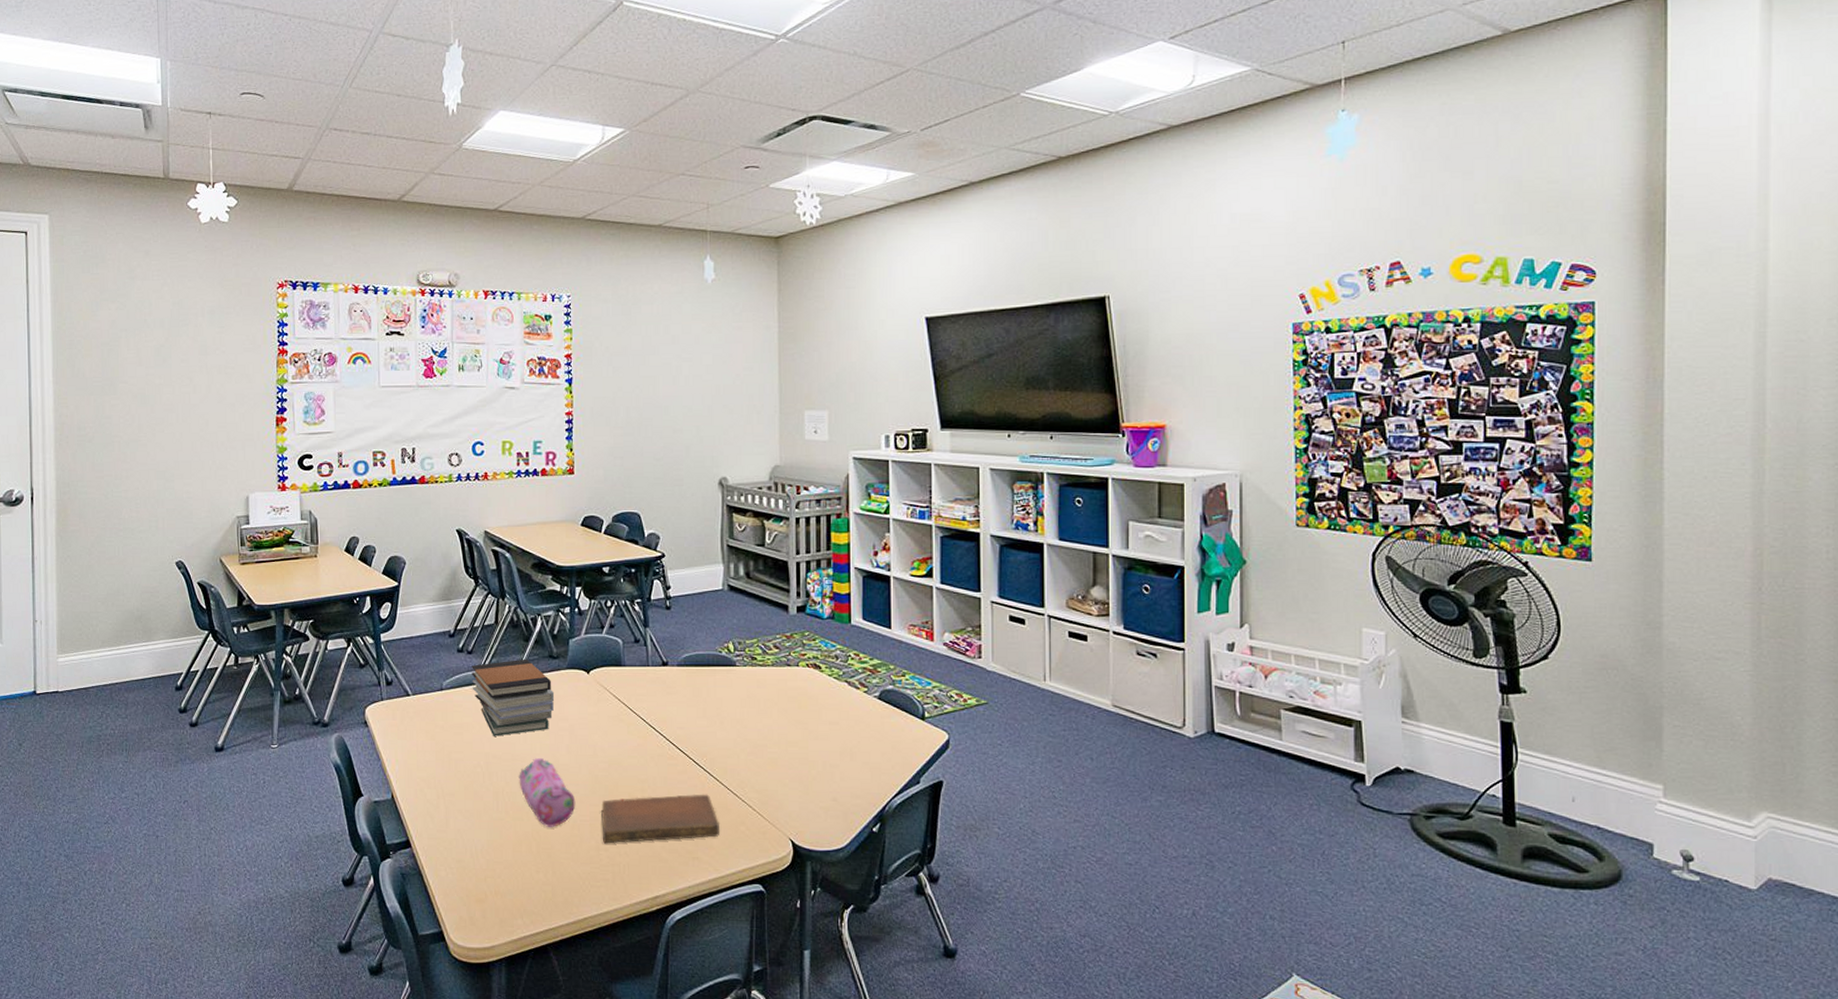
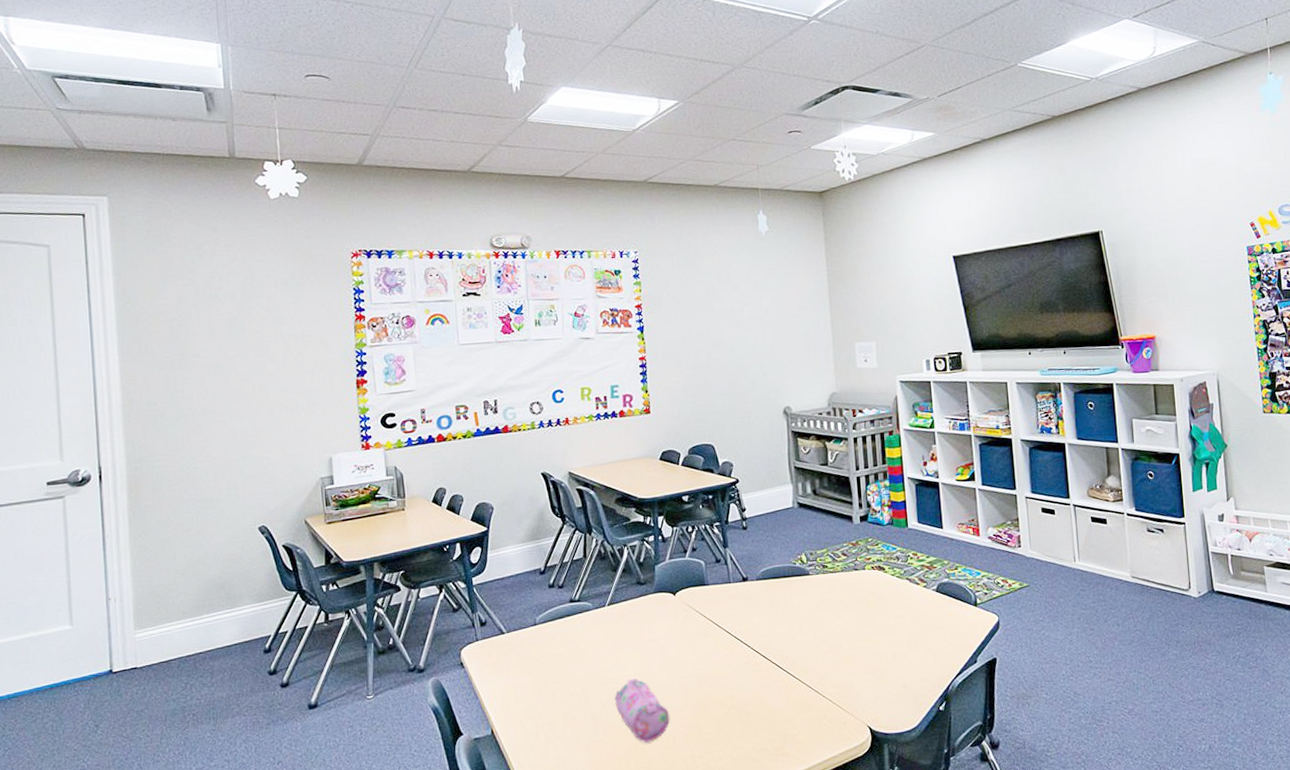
book stack: present [472,659,555,736] -> none [563,587,645,663]
notebook: present [601,794,721,844] -> none [694,694,805,752]

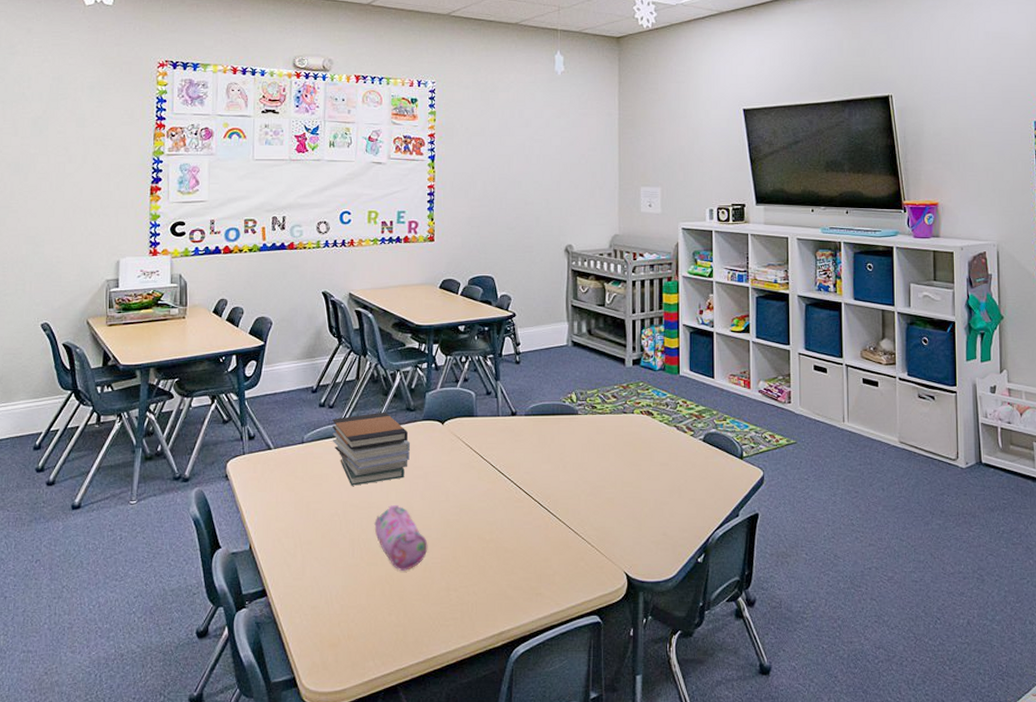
book stack: none [563,587,645,663] -> present [332,412,411,486]

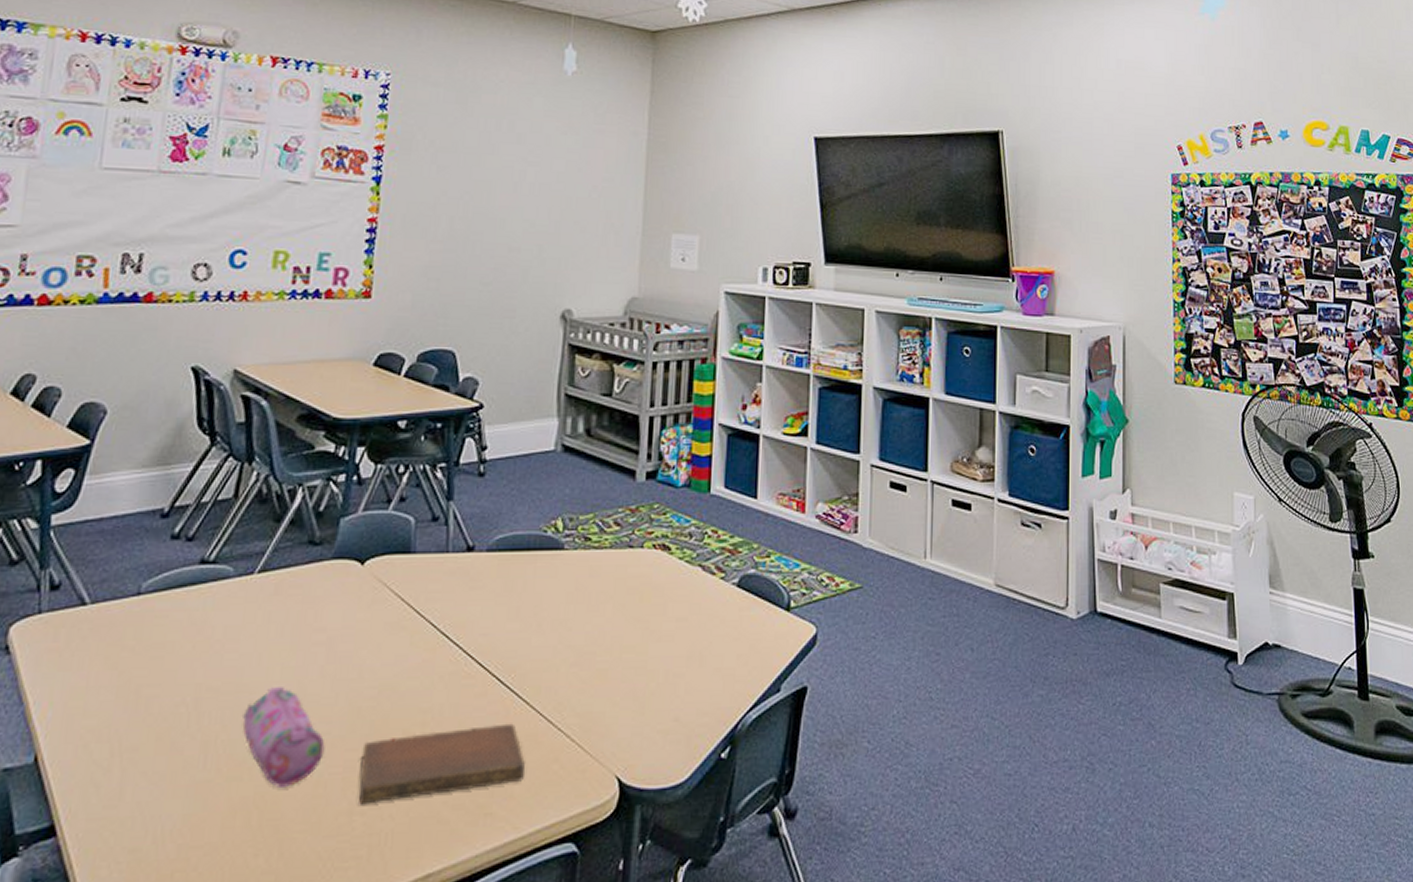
book stack: present [332,412,411,486] -> none [187,546,311,659]
notebook: none [452,533,562,584] -> present [359,723,526,805]

